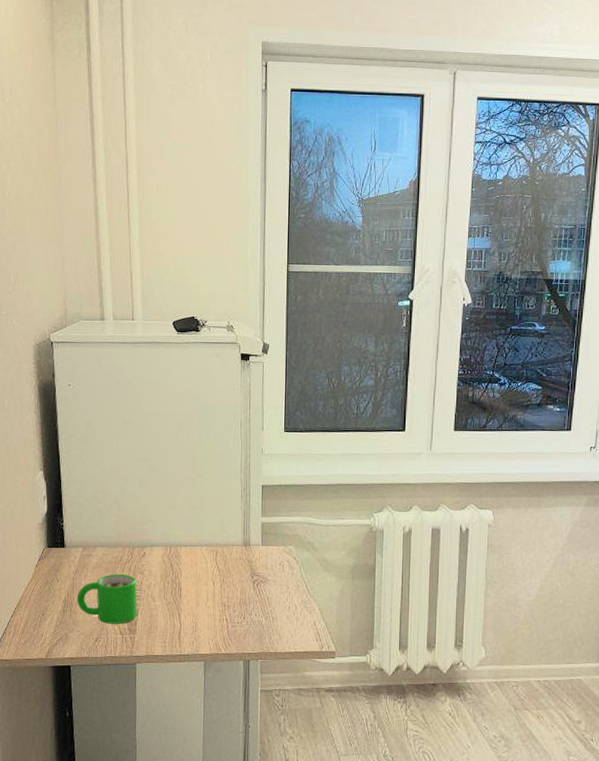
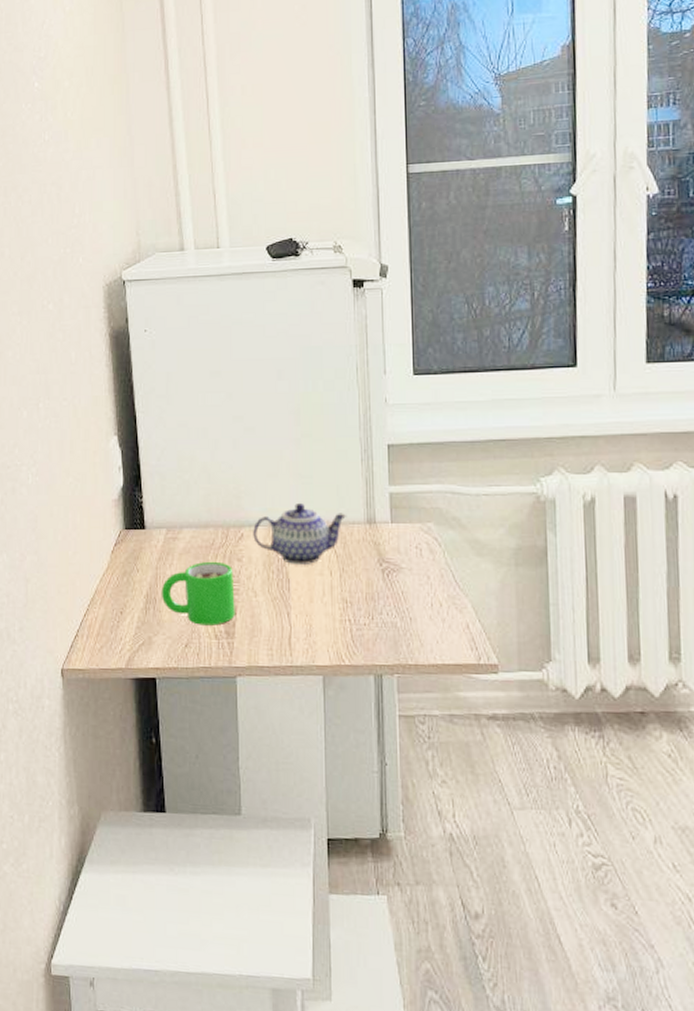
teapot: none [153,528,228,578] -> present [253,502,347,566]

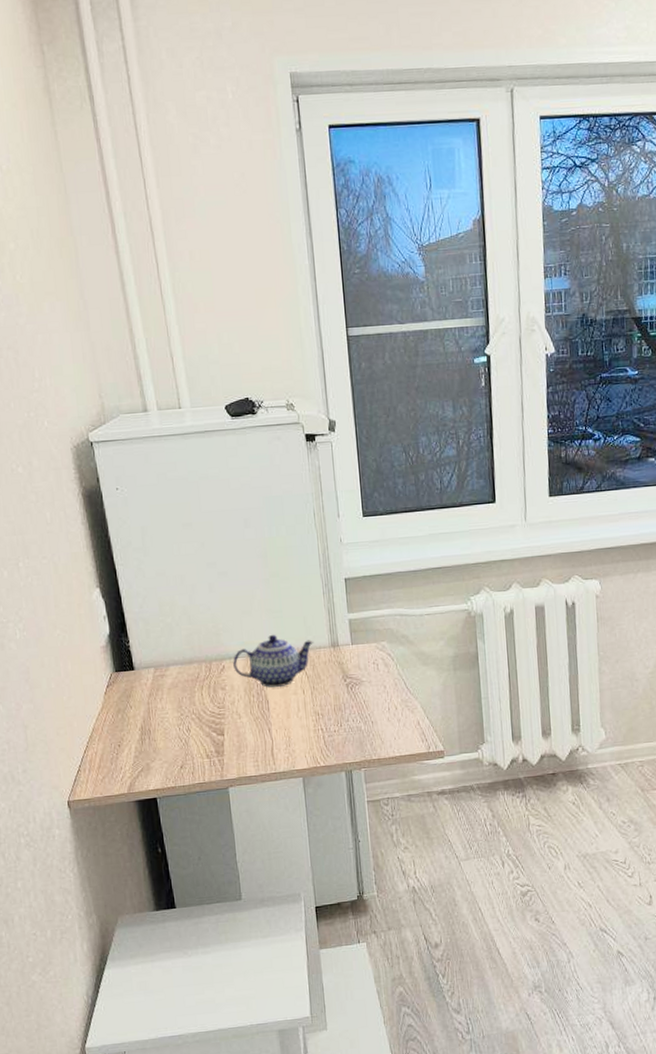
mug: present [161,561,235,626] -> none [154,692,223,748]

